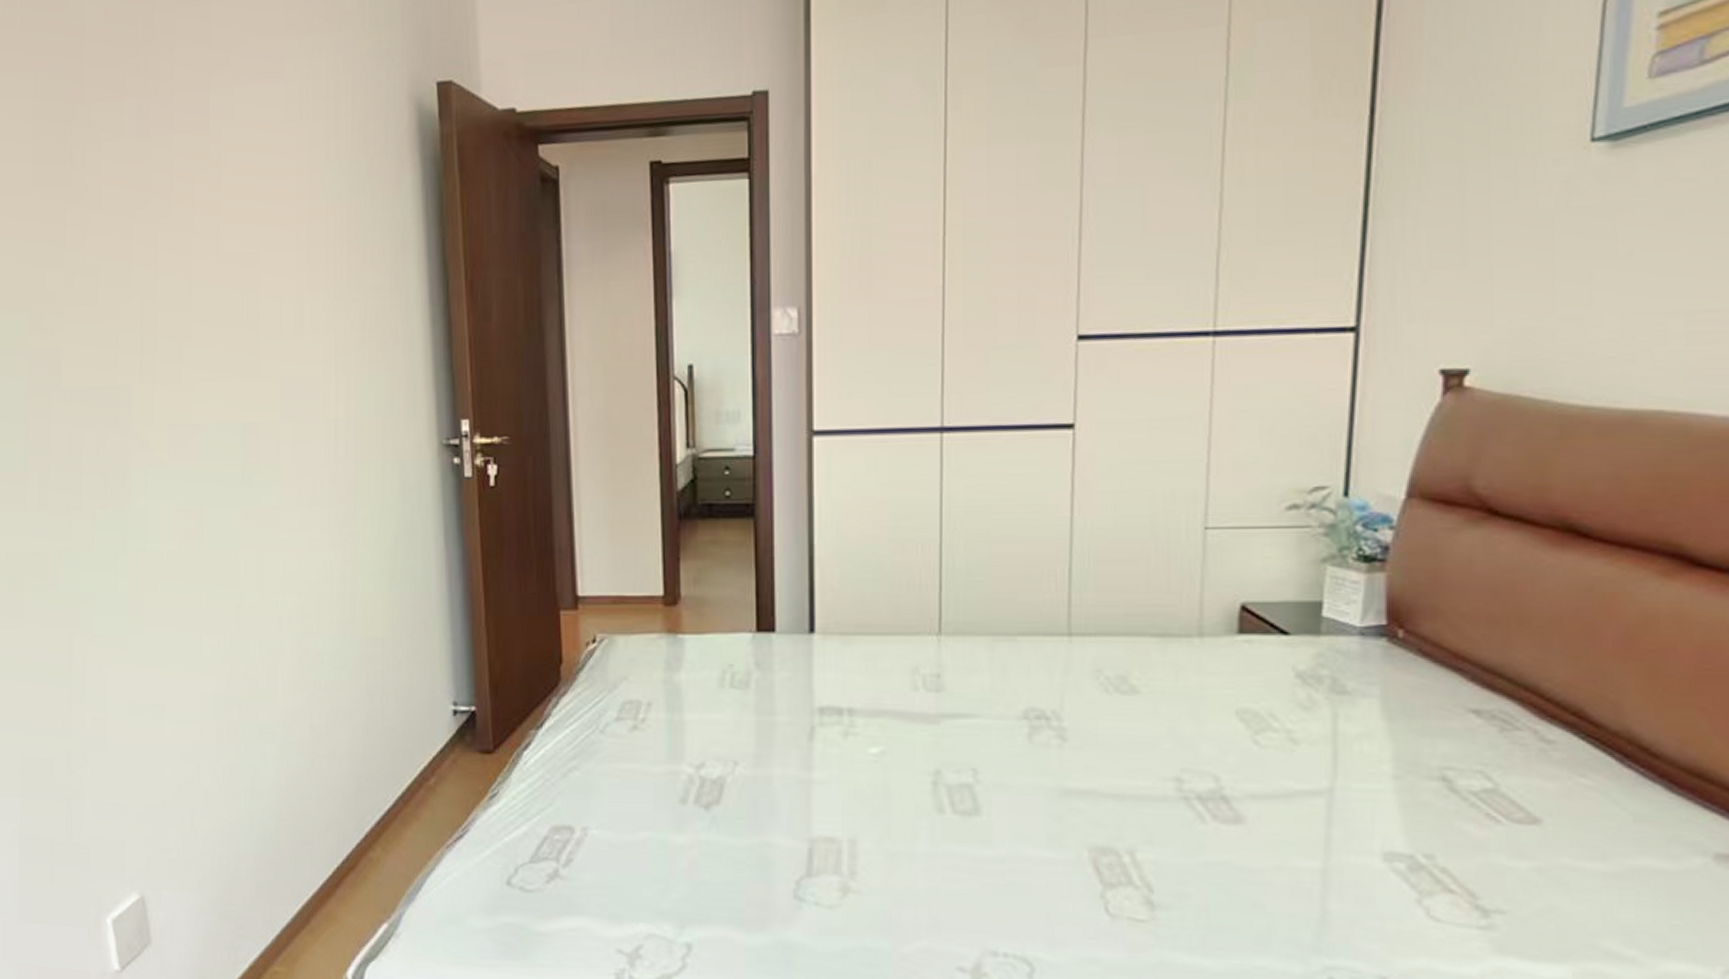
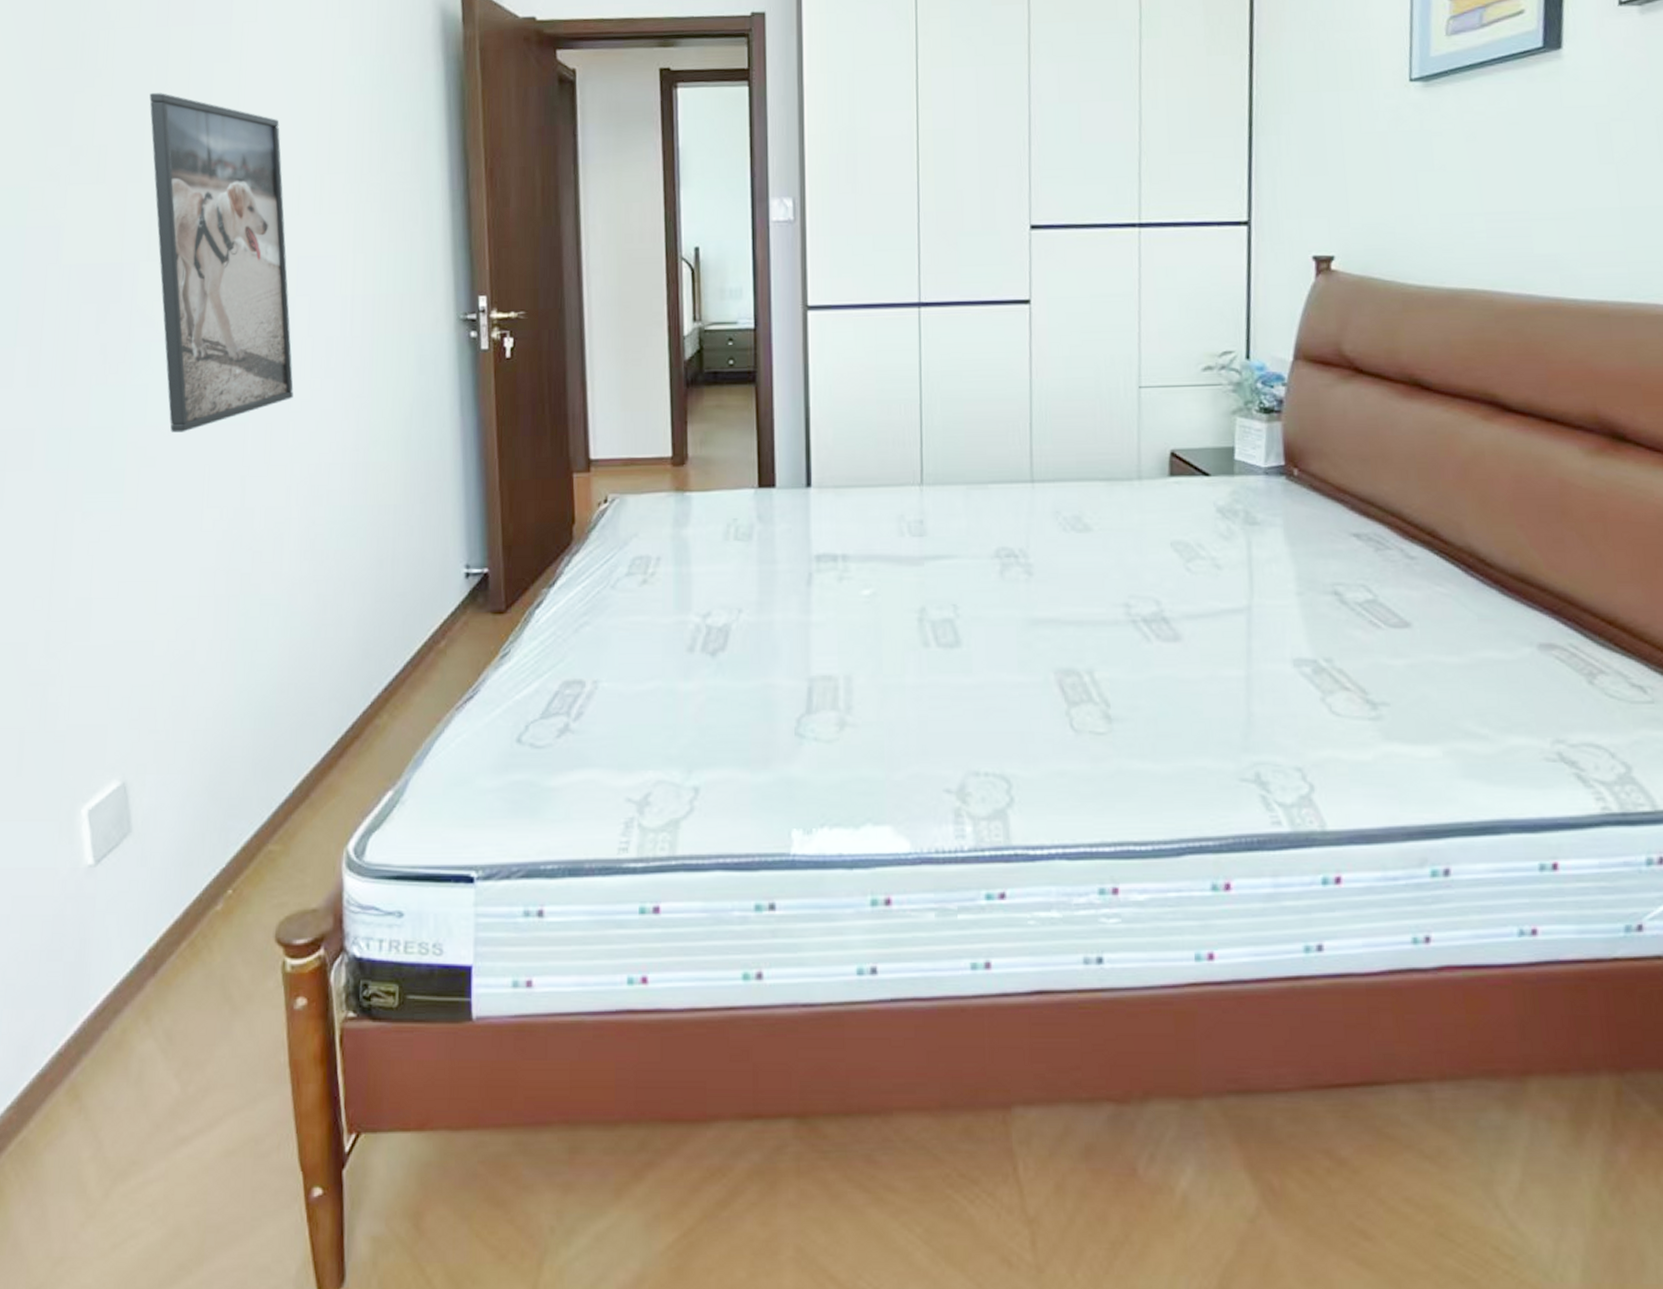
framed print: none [135,207,282,558] -> present [149,93,294,433]

